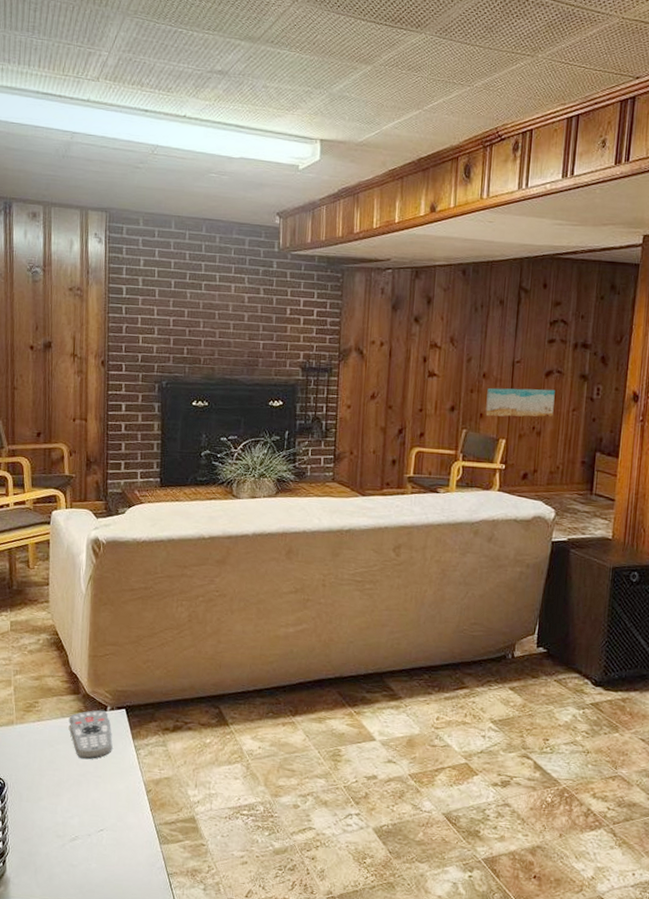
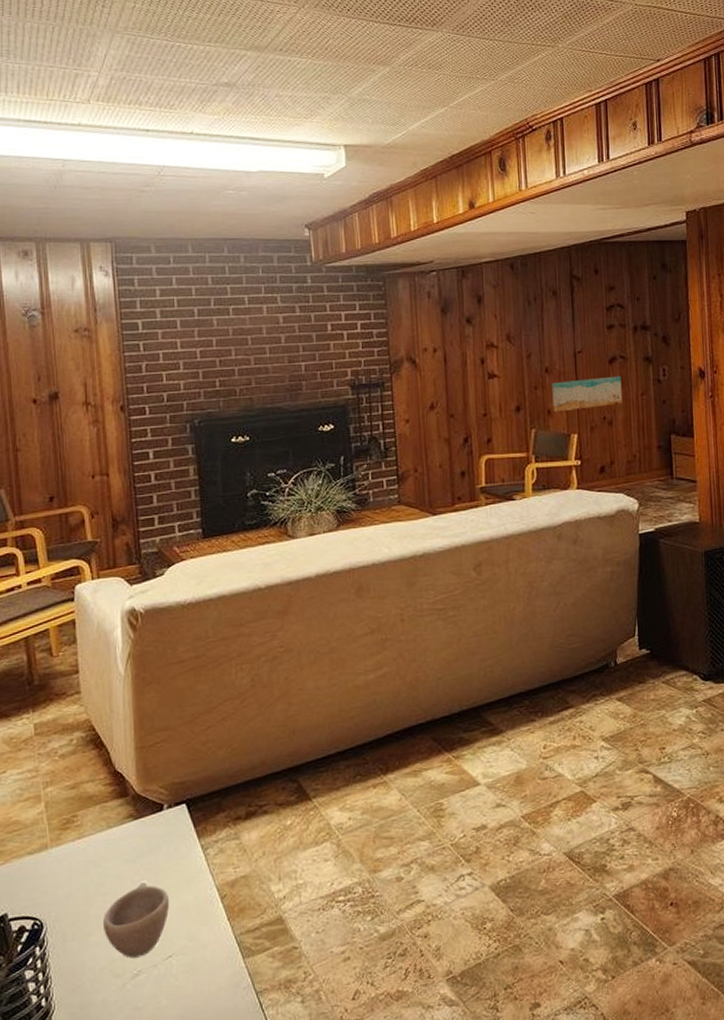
cup: none [51,766,106,826] -> present [103,882,170,958]
remote control: present [69,710,113,760] -> none [117,810,174,874]

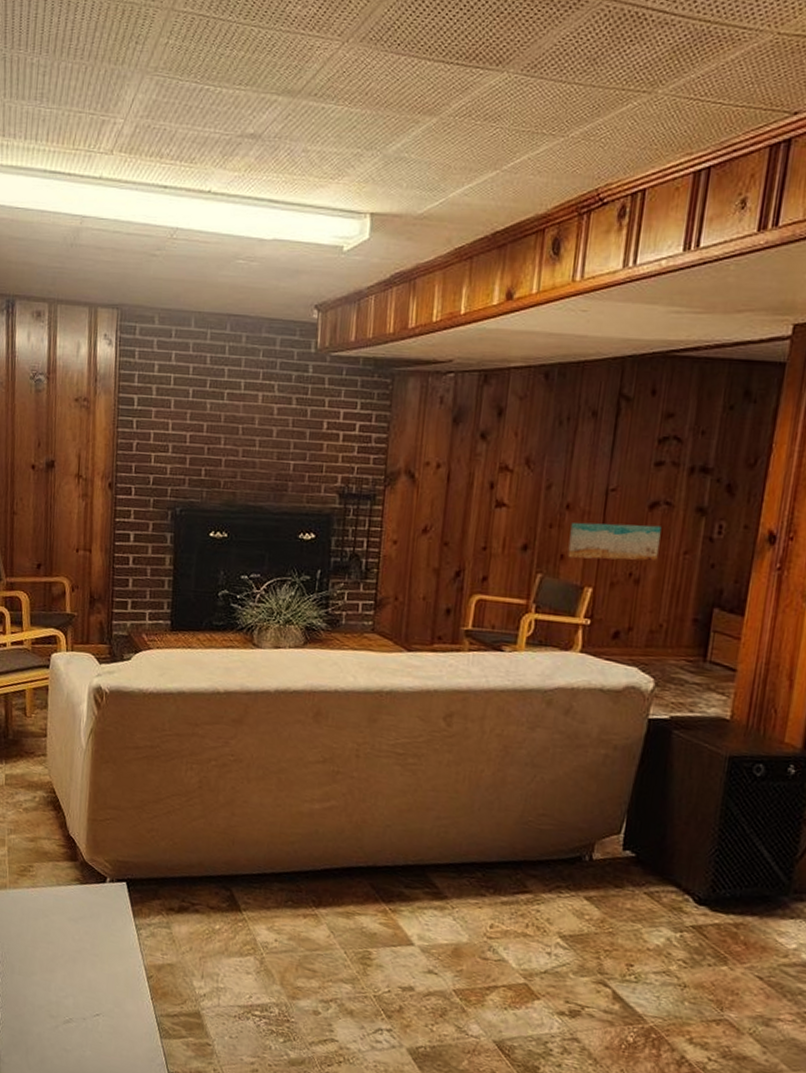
cup: present [103,882,170,958] -> none [45,942,103,1007]

